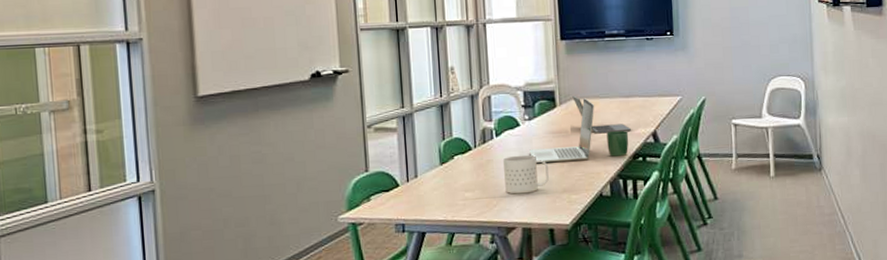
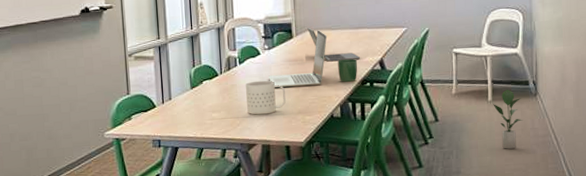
potted plant: none [776,163,808,229] -> present [493,89,523,149]

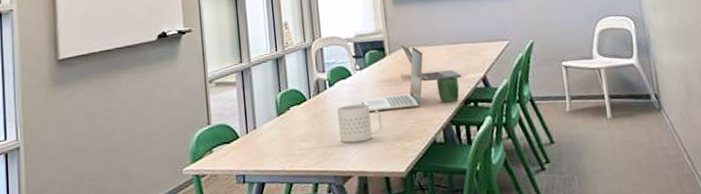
potted plant: present [493,89,523,149] -> none [613,104,650,173]

